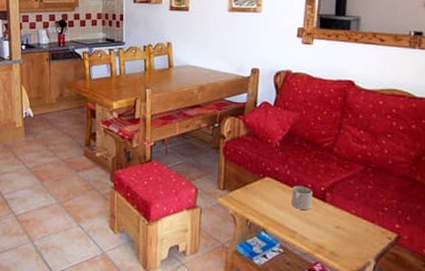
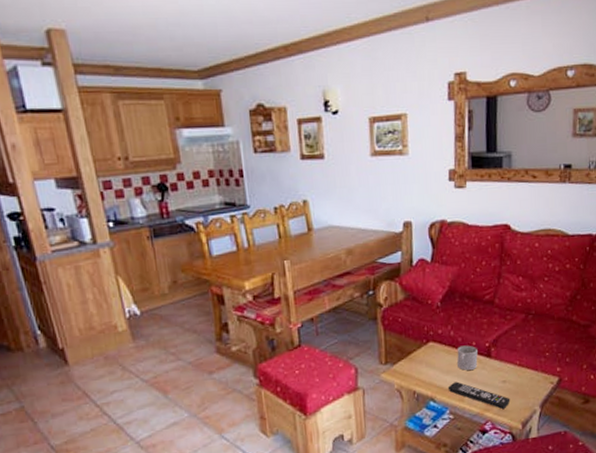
remote control: none [280,218,343,254] -> present [447,381,510,409]

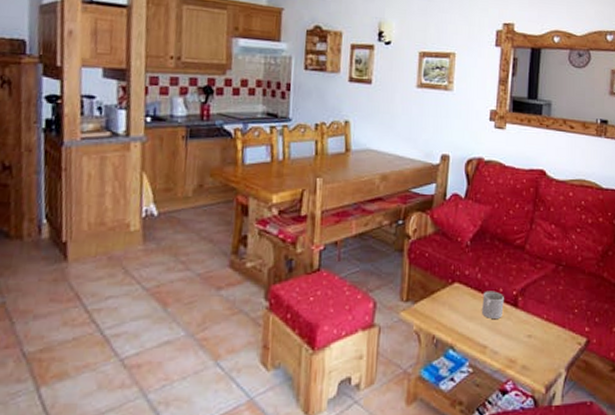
remote control: present [447,381,510,409] -> none [469,330,535,367]

